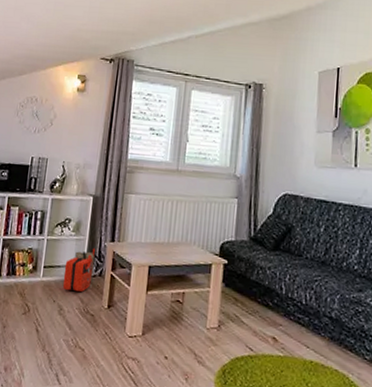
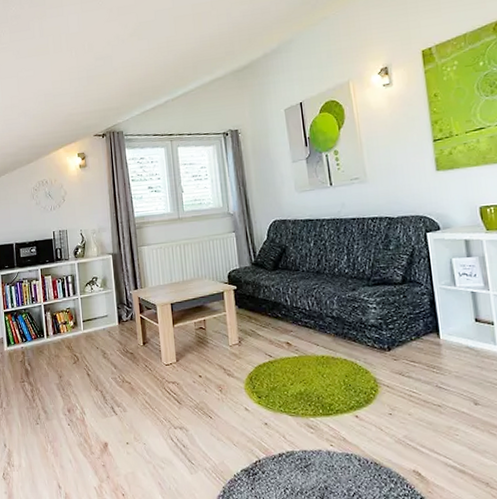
first aid kit: present [62,247,95,292] -> none [100,297,126,338]

